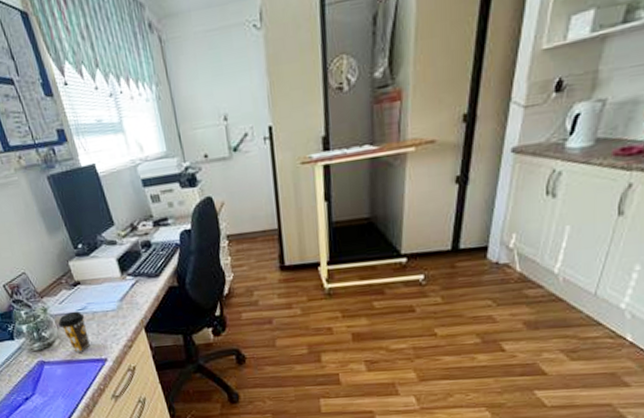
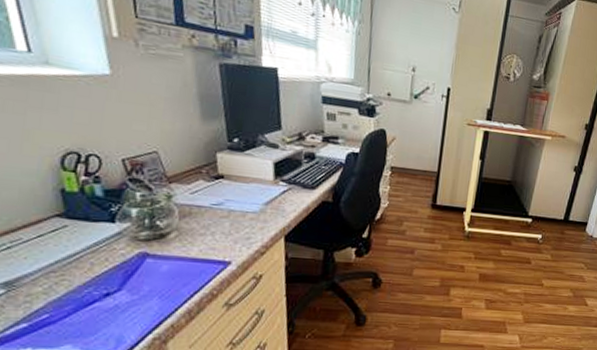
coffee cup: present [58,311,90,352] -> none [182,204,218,250]

